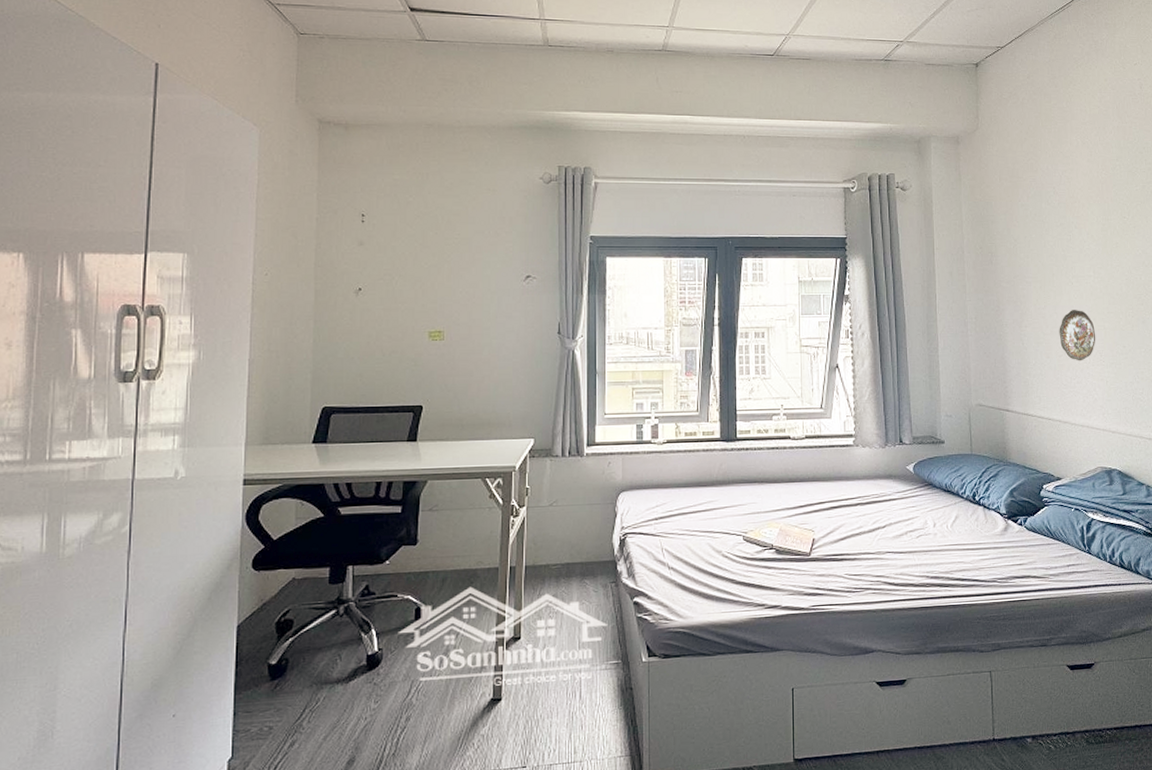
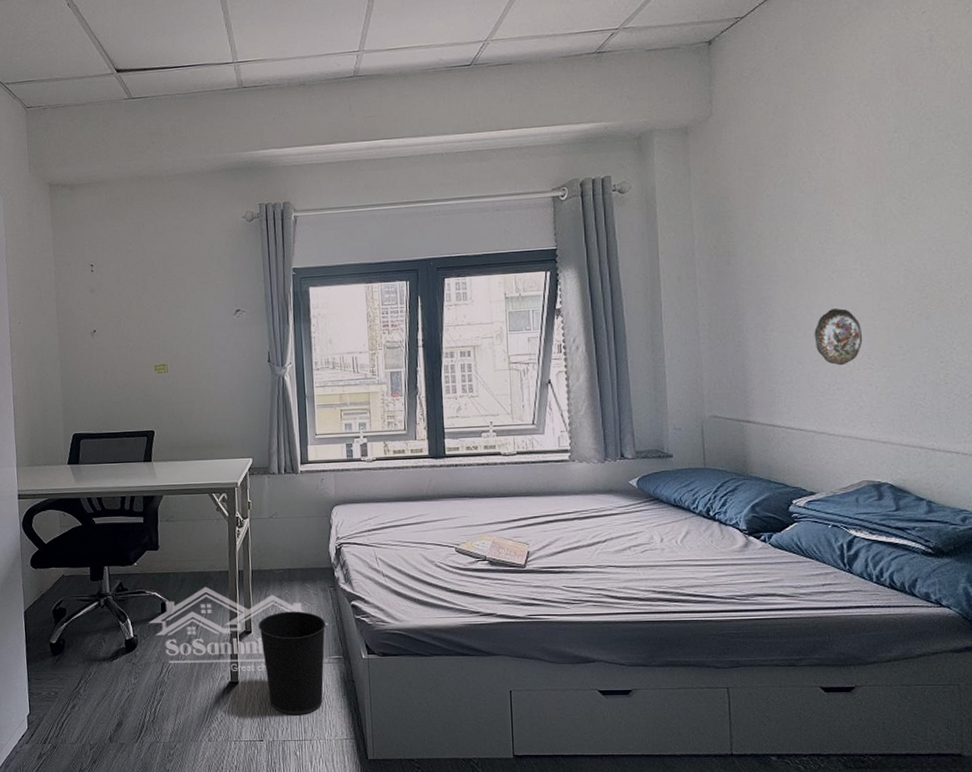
wastebasket: none [529,611,605,733] -> present [258,611,326,715]

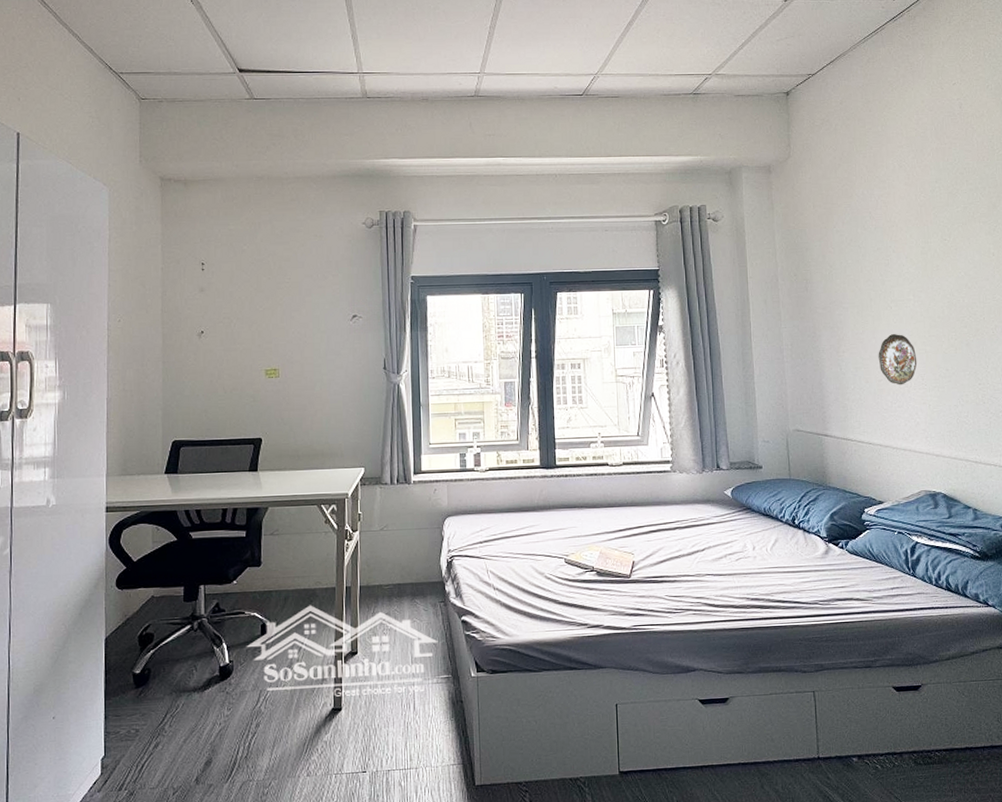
wastebasket: present [258,611,326,715] -> none [365,628,436,742]

